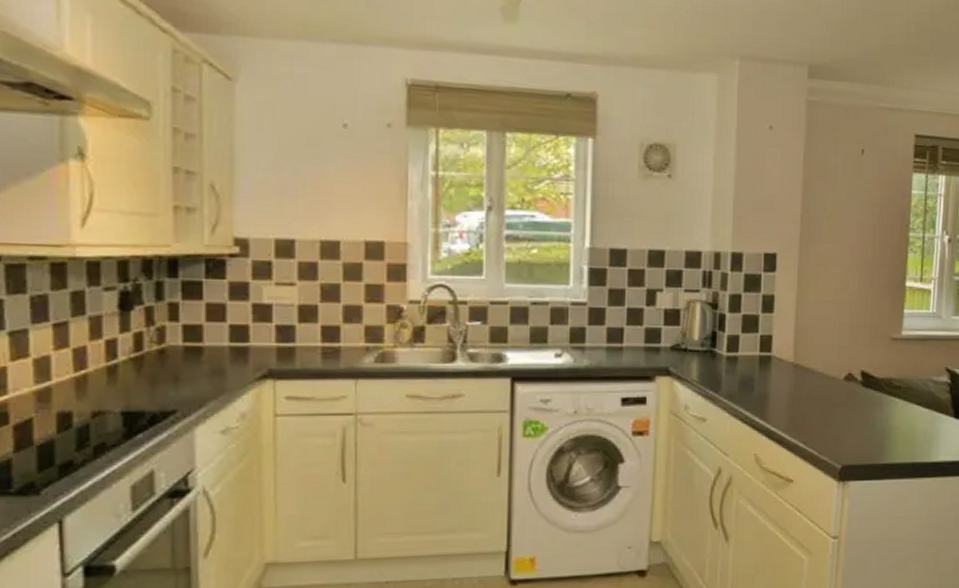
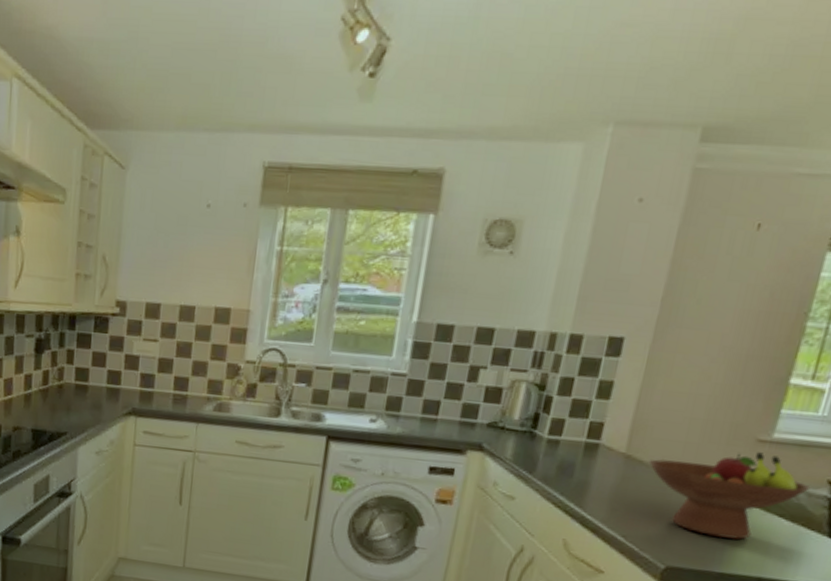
fruit bowl: none [813,349,935,431] -> present [648,452,811,540]

